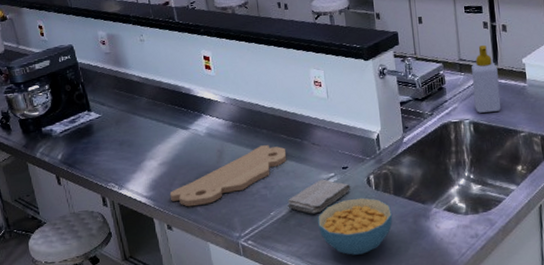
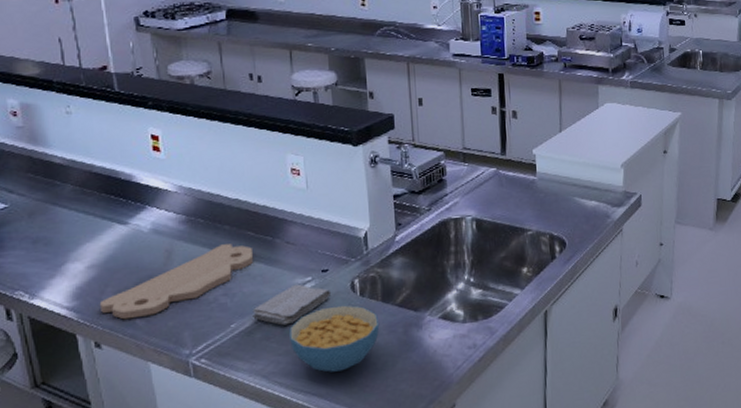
soap bottle: present [471,44,501,113] -> none [476,132,508,209]

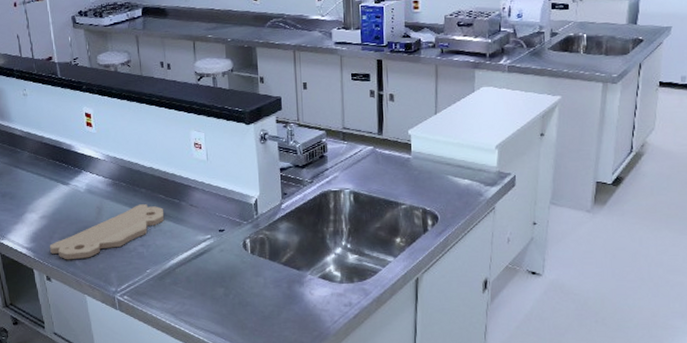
washcloth: present [252,284,332,326] -> none [163,240,227,274]
cereal bowl: present [289,305,380,372] -> none [193,260,267,316]

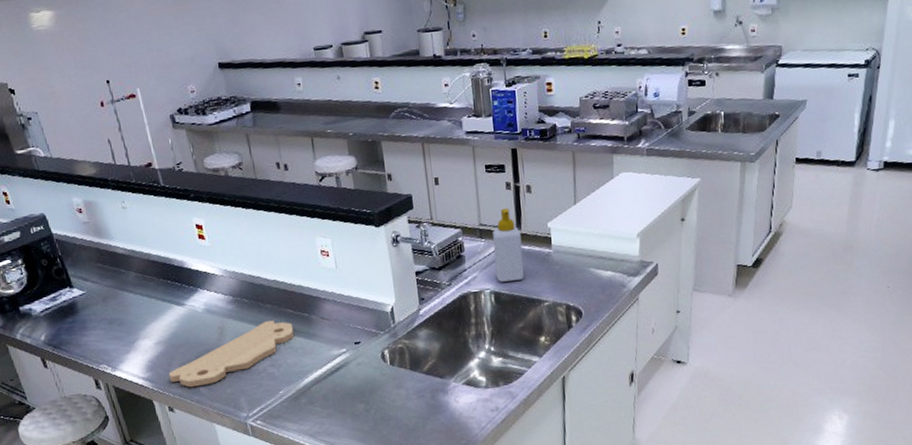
soap bottle: none [354,113,383,183] -> present [492,207,524,282]

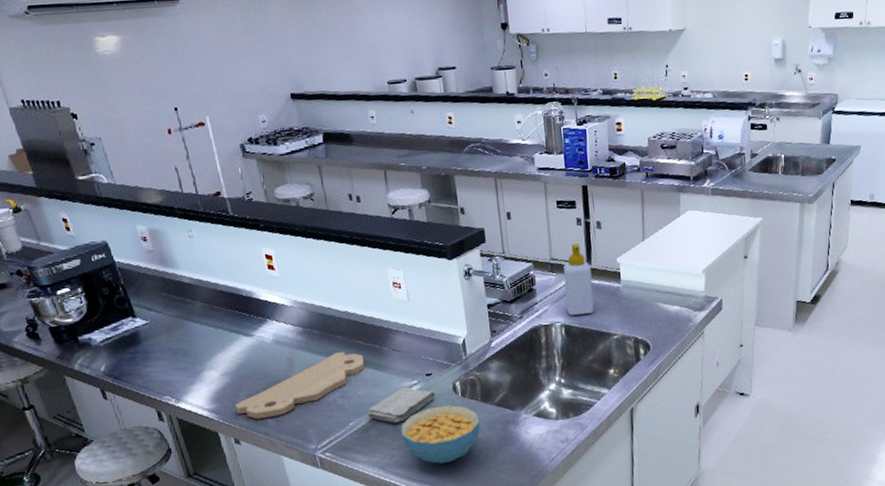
washcloth: none [297,355,365,392] -> present [367,387,436,424]
cereal bowl: none [330,373,410,432] -> present [400,405,481,464]

